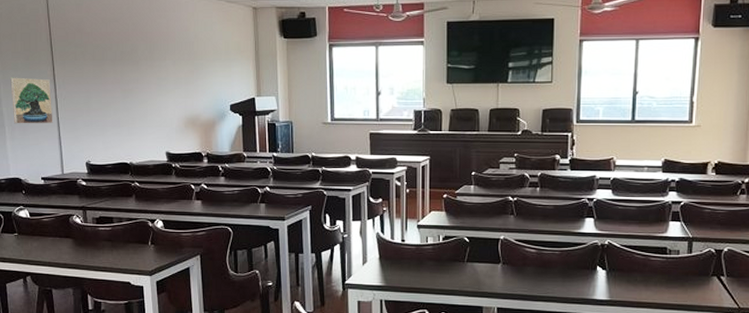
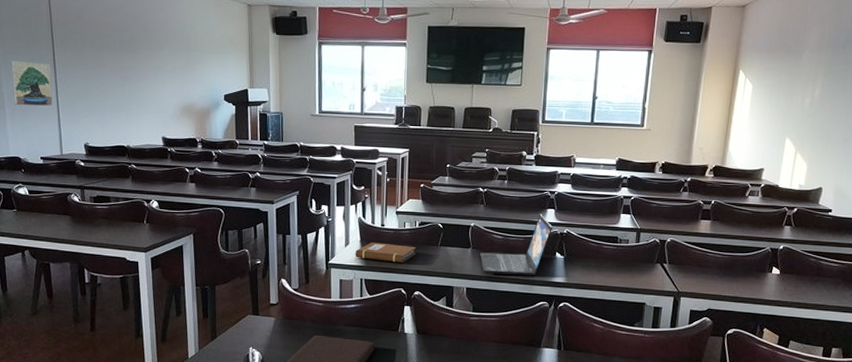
notebook: none [373,259,441,282] -> present [355,242,417,263]
laptop: none [512,224,592,294] -> present [480,214,552,276]

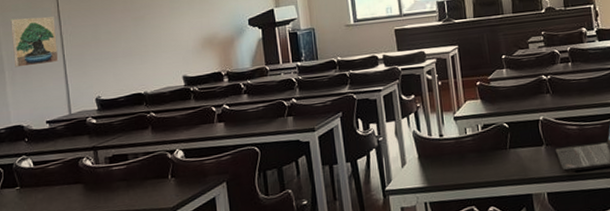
notebook: present [355,242,417,263] -> none [414,154,484,179]

